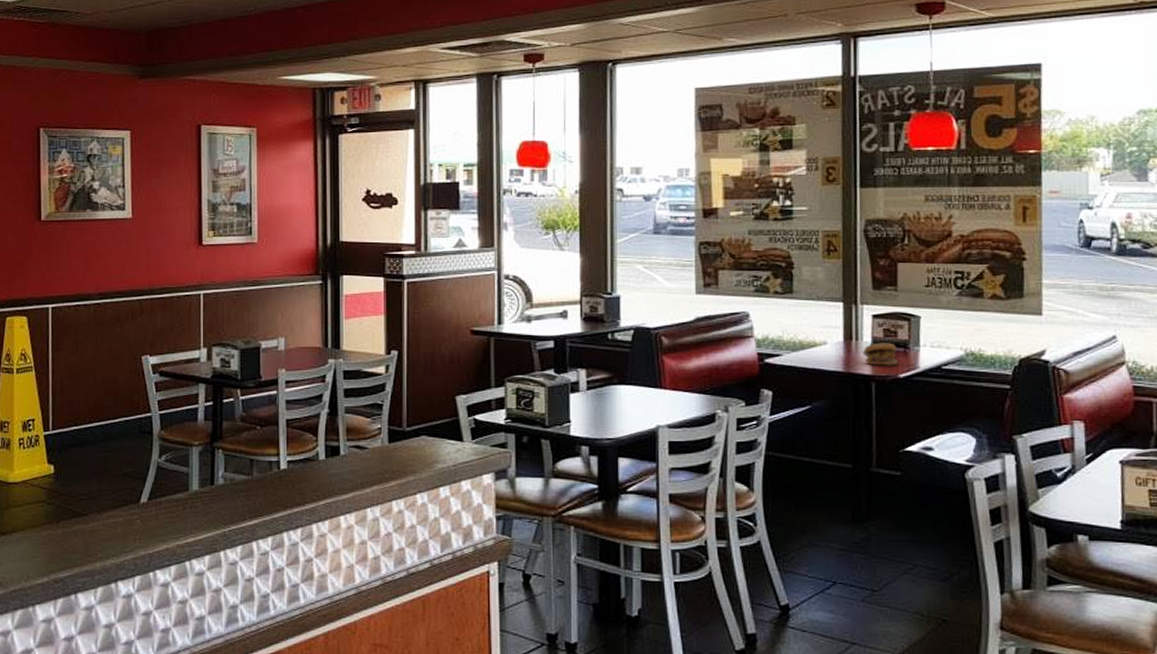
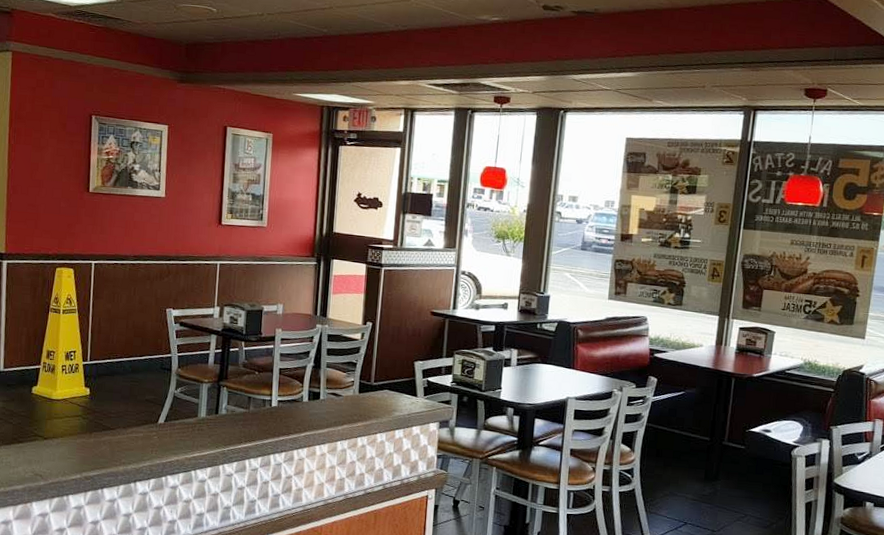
hamburger: present [862,342,898,366] -> none [728,349,754,367]

